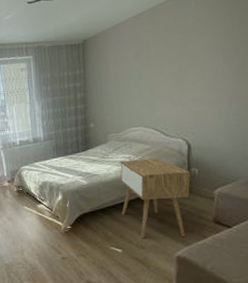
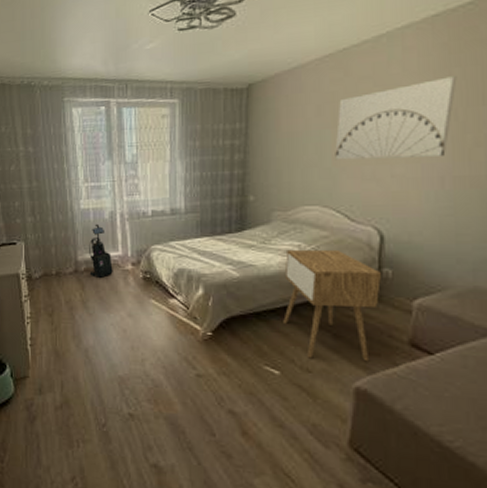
wall art: none [150,21,237,92] -> present [335,76,457,161]

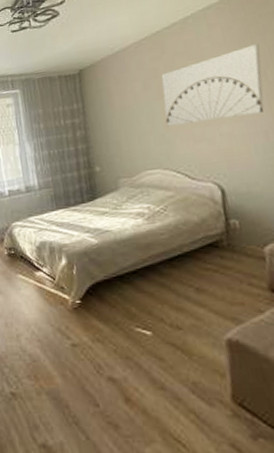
nightstand: present [283,249,381,362] -> none [138,207,234,315]

